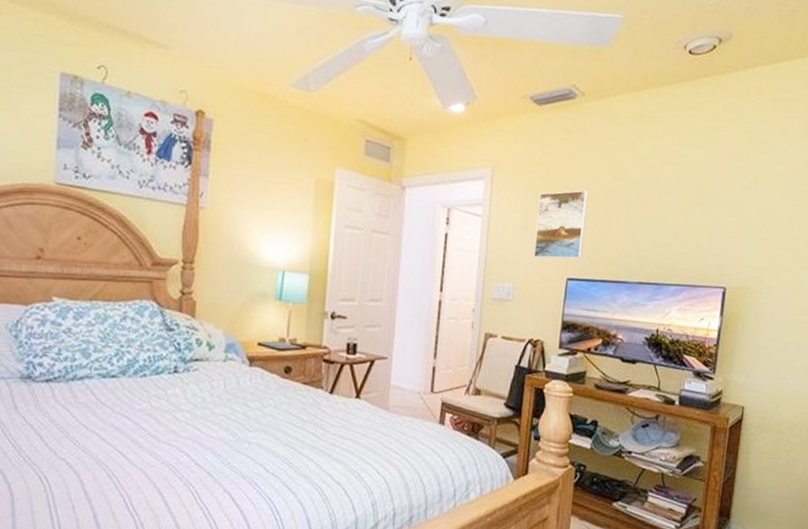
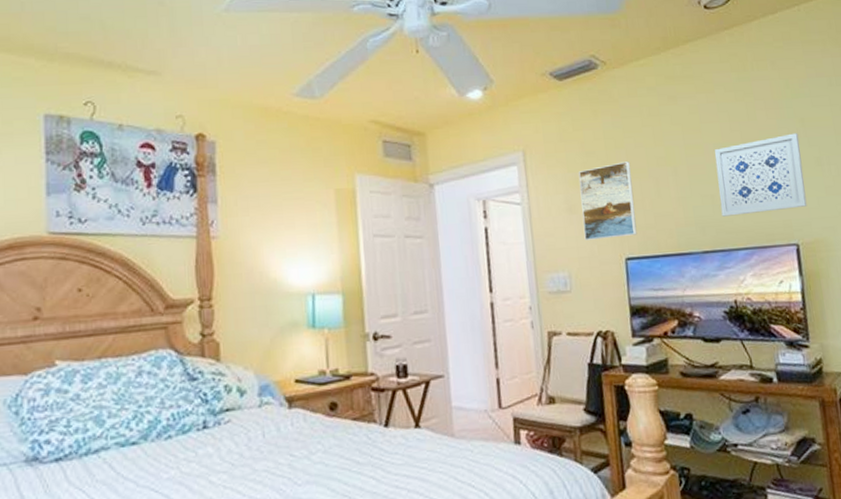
wall art: none [662,185,750,255] -> present [714,133,807,217]

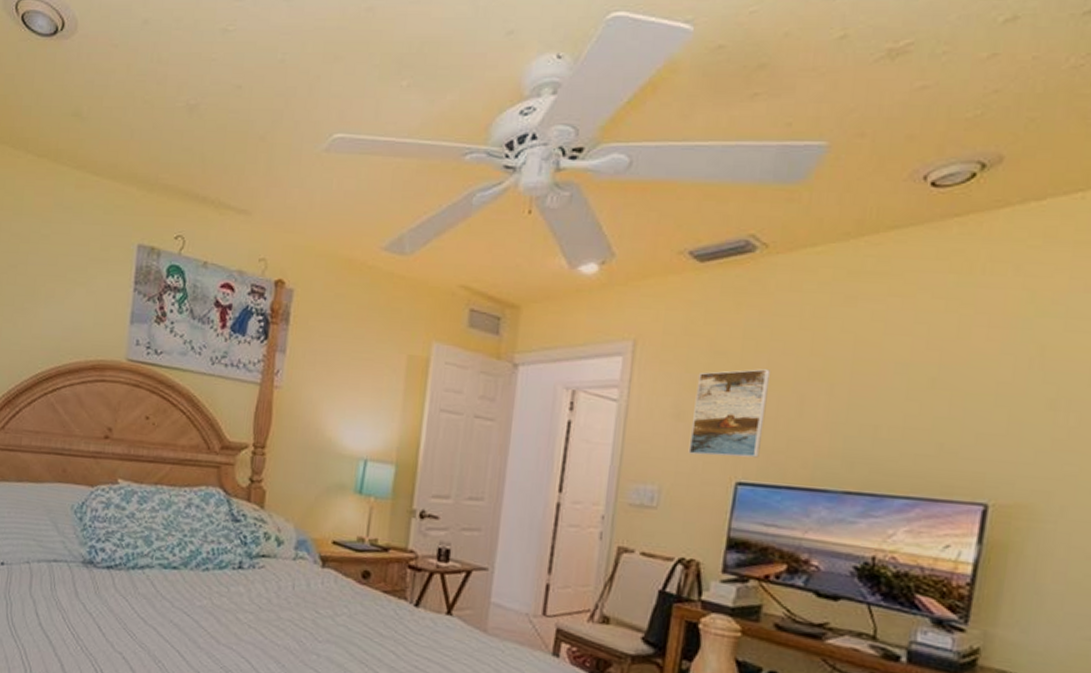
wall art: present [714,133,807,217] -> none [883,363,1031,460]

